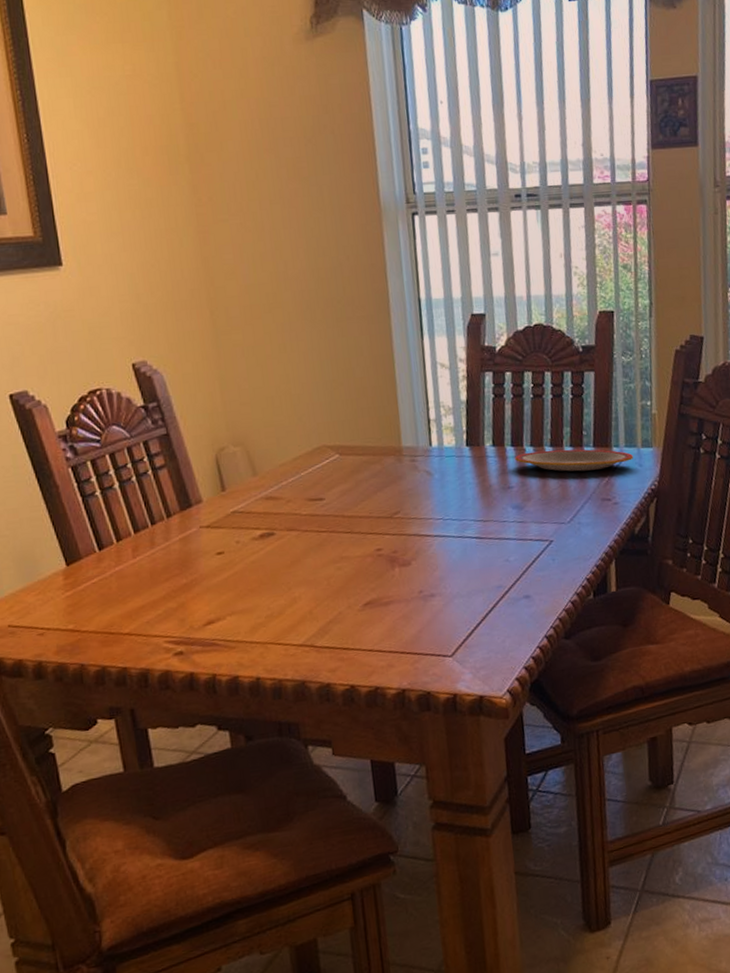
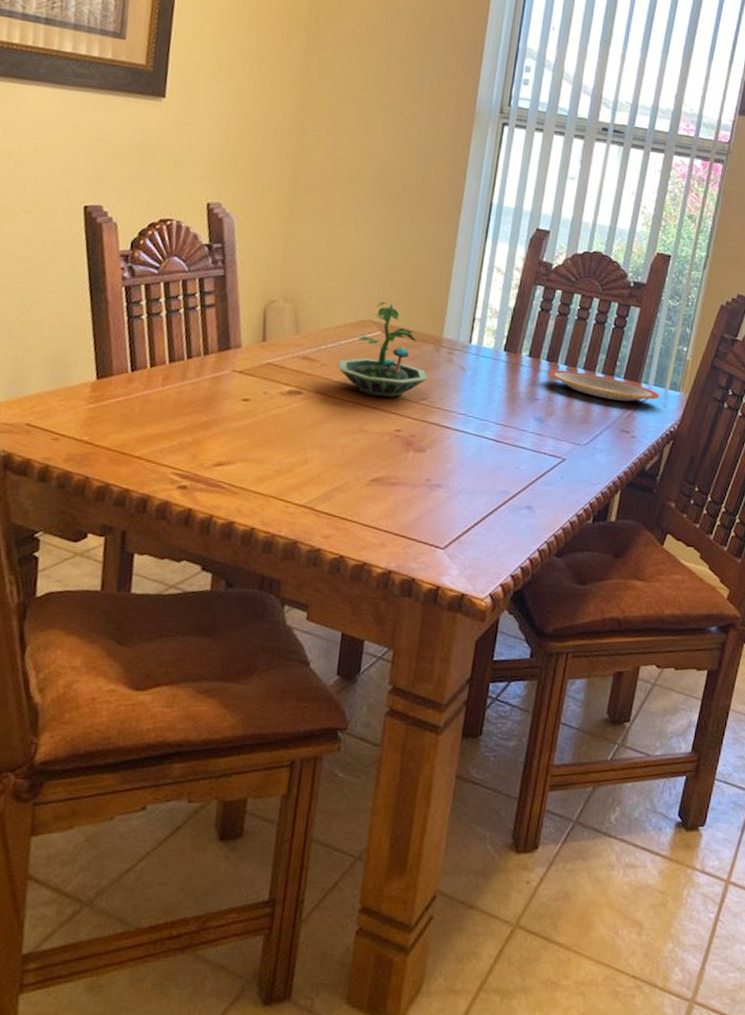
terrarium: none [302,423,397,521] -> present [338,301,428,398]

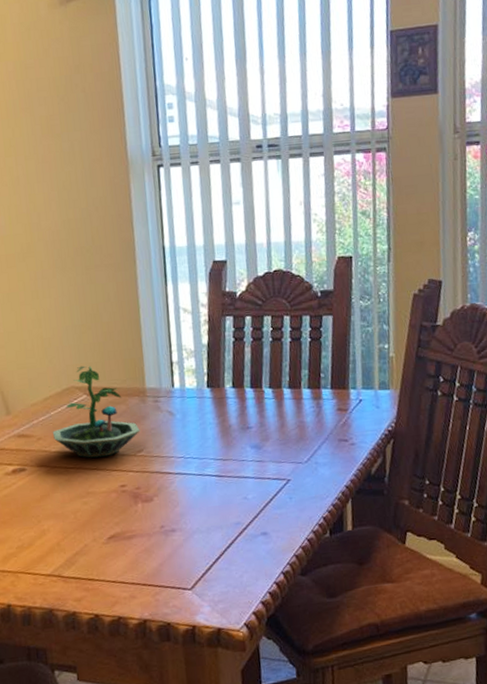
plate: present [547,369,660,402] -> none [254,391,371,413]

